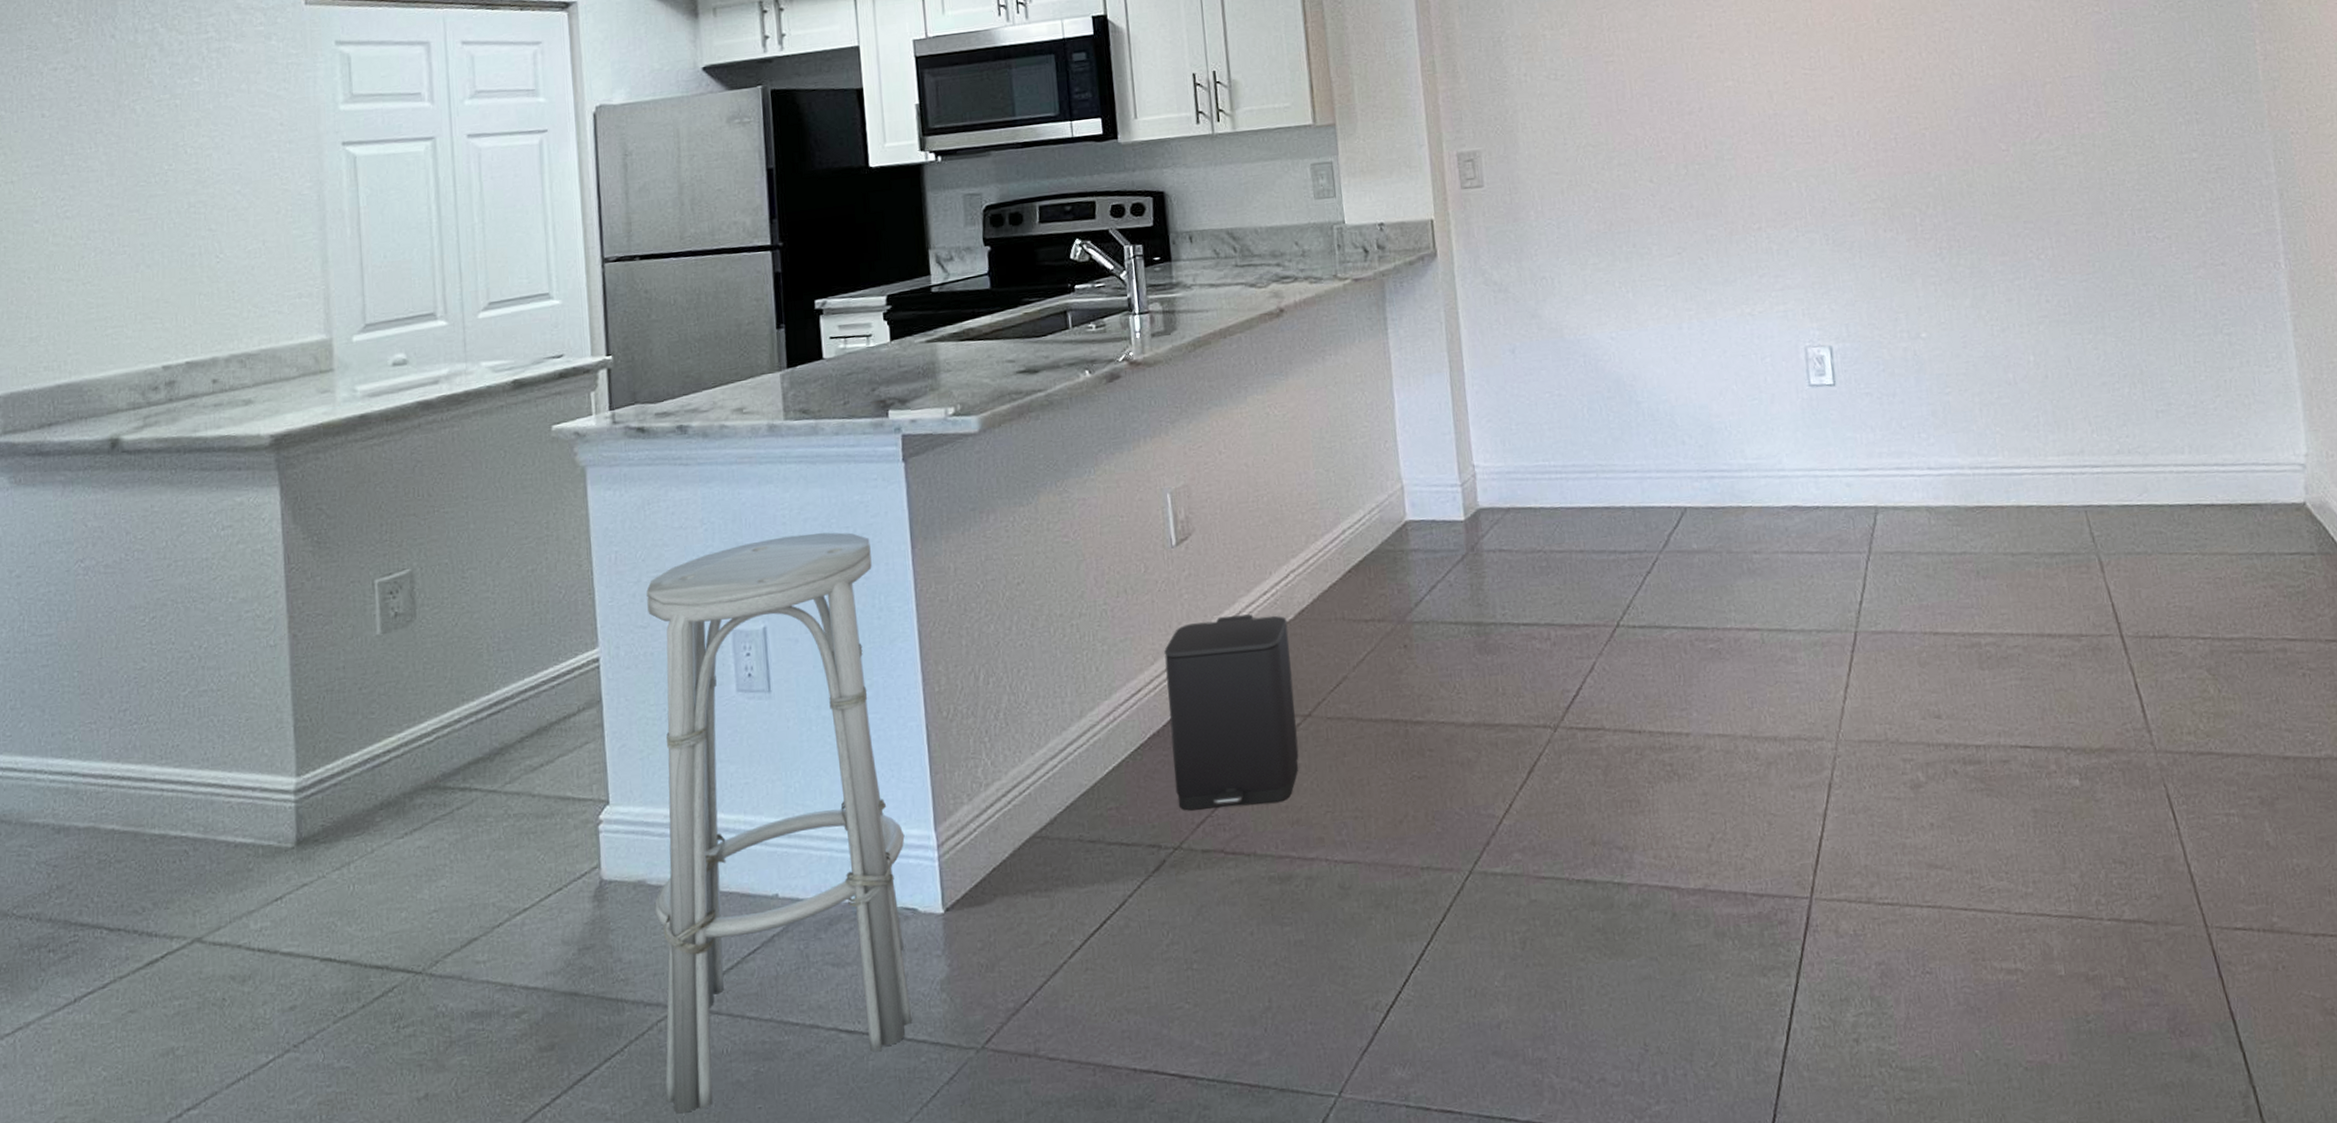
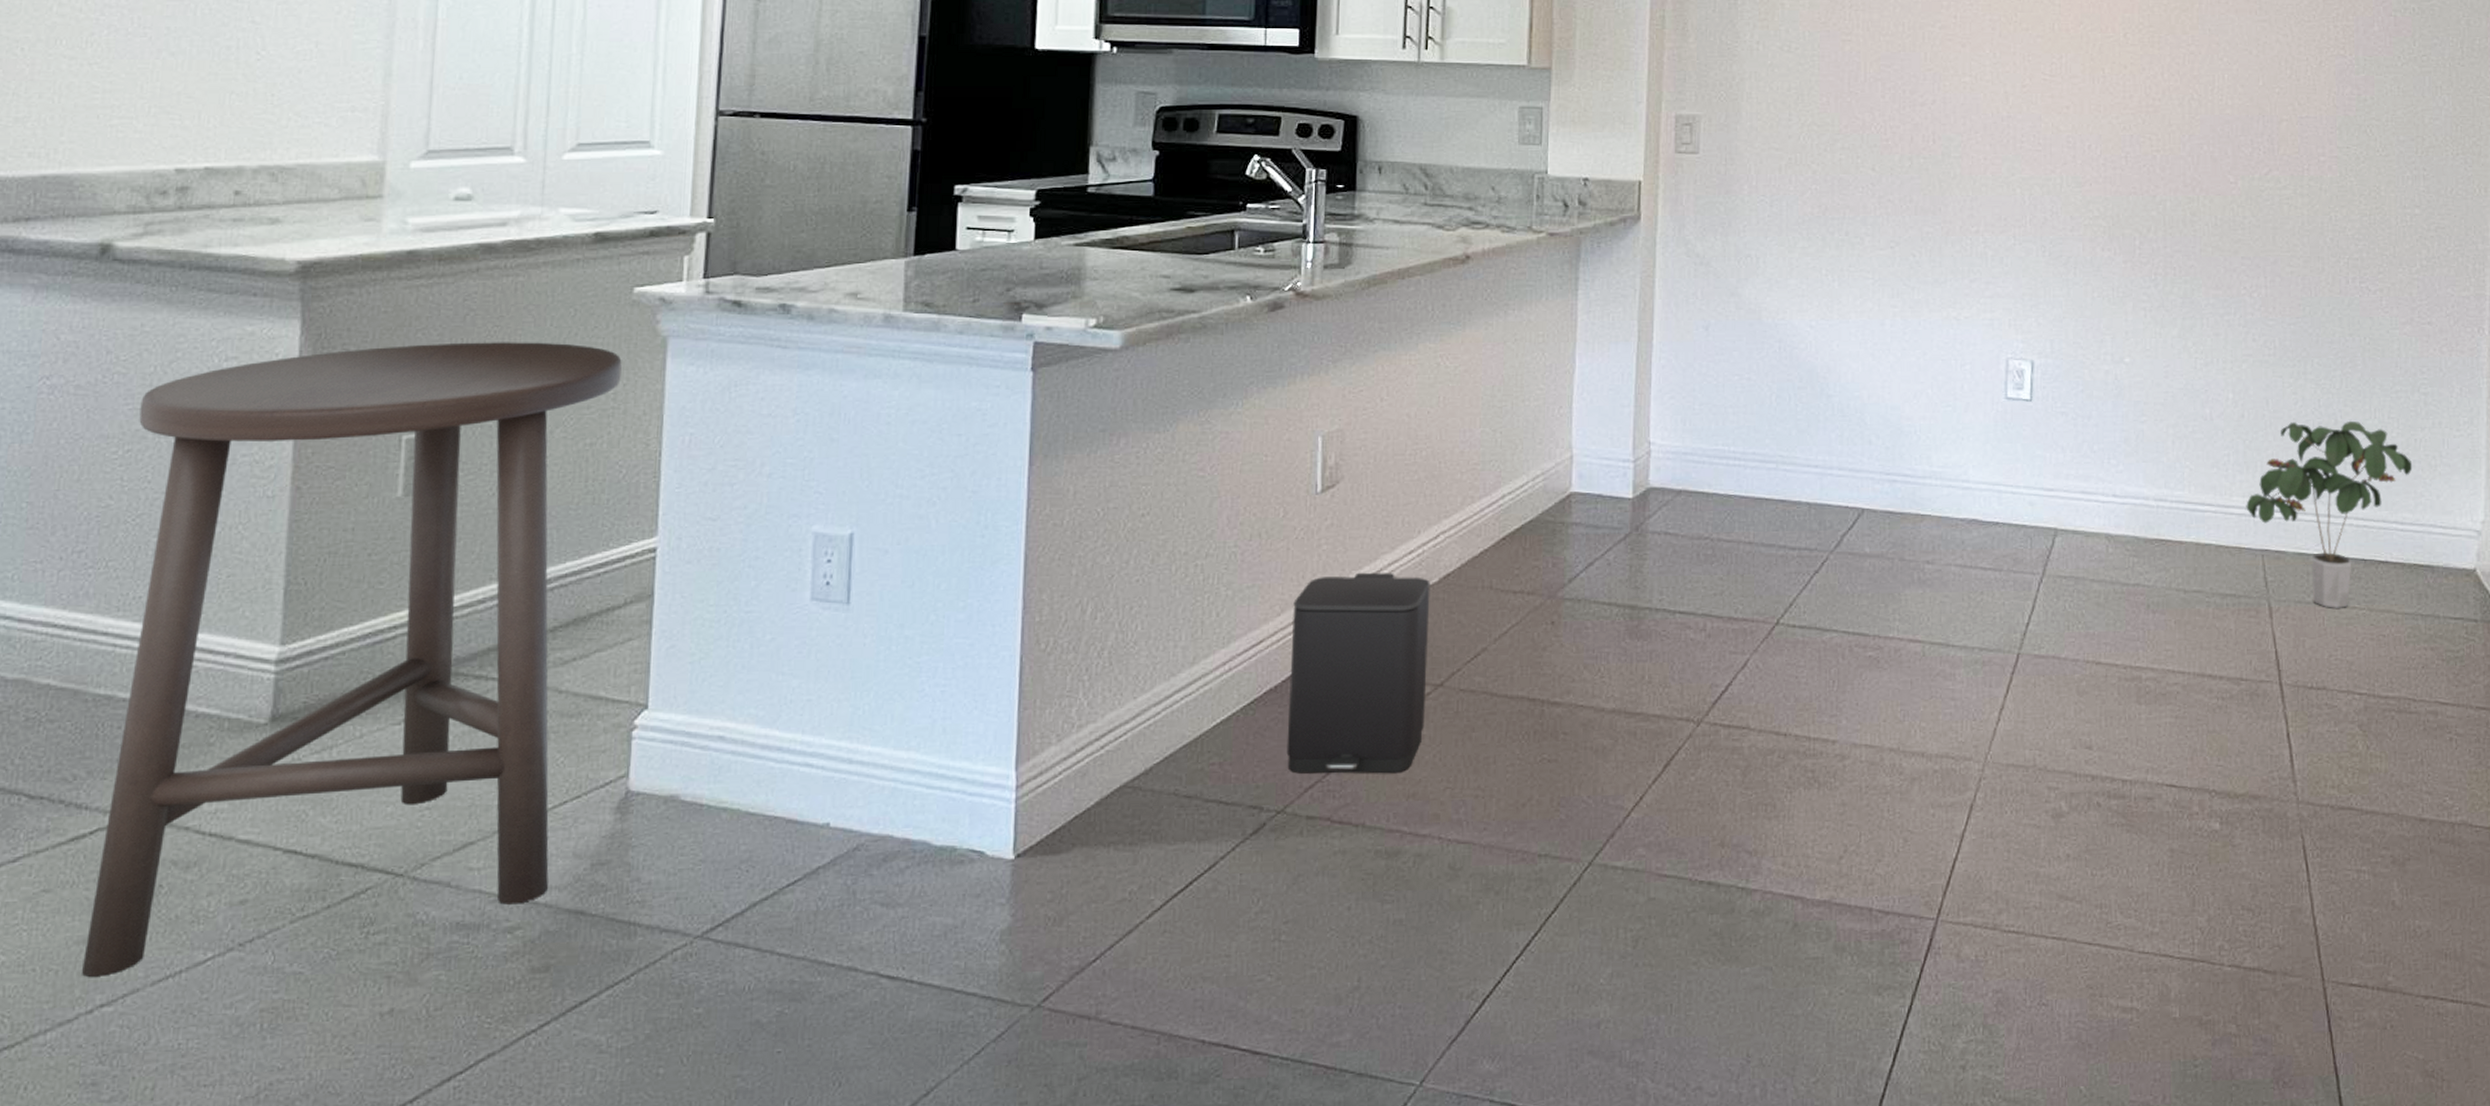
bar stool: none [158,482,551,1085] -> present [82,342,622,977]
bar stool: present [646,532,913,1114] -> none [671,437,983,1052]
potted plant: none [2062,369,2227,557] -> present [2246,420,2413,608]

